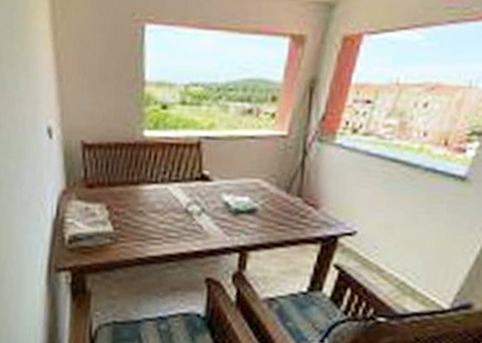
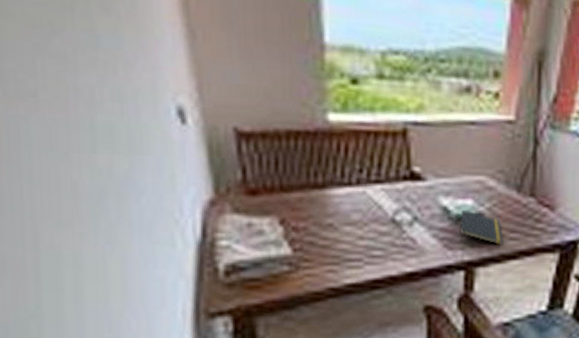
notepad: none [237,205,273,235] -> present [460,209,503,245]

